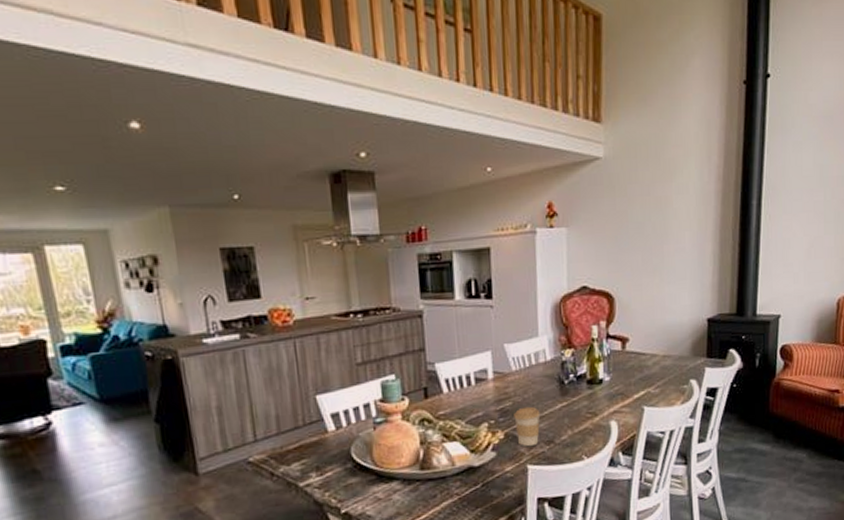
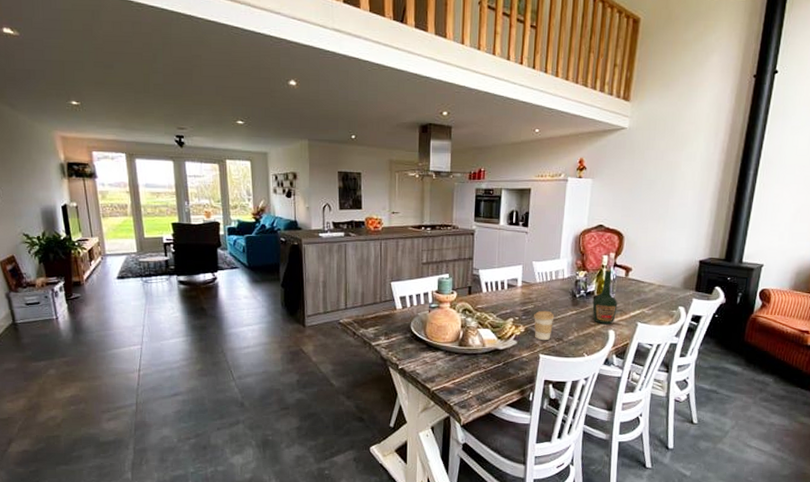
bottle: none [586,343,617,414] -> present [592,269,618,324]

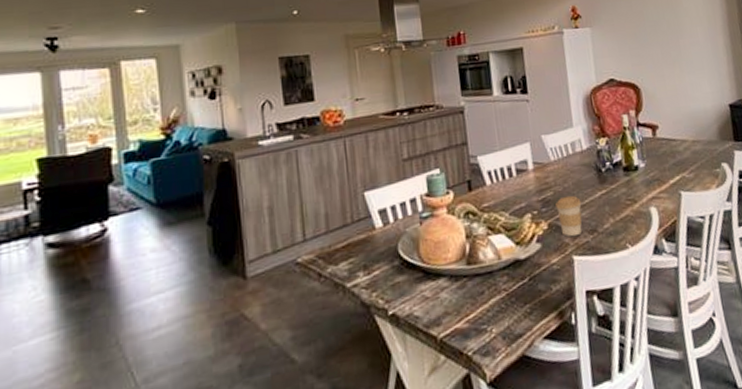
bottle: present [592,269,618,324] -> none [622,131,654,201]

